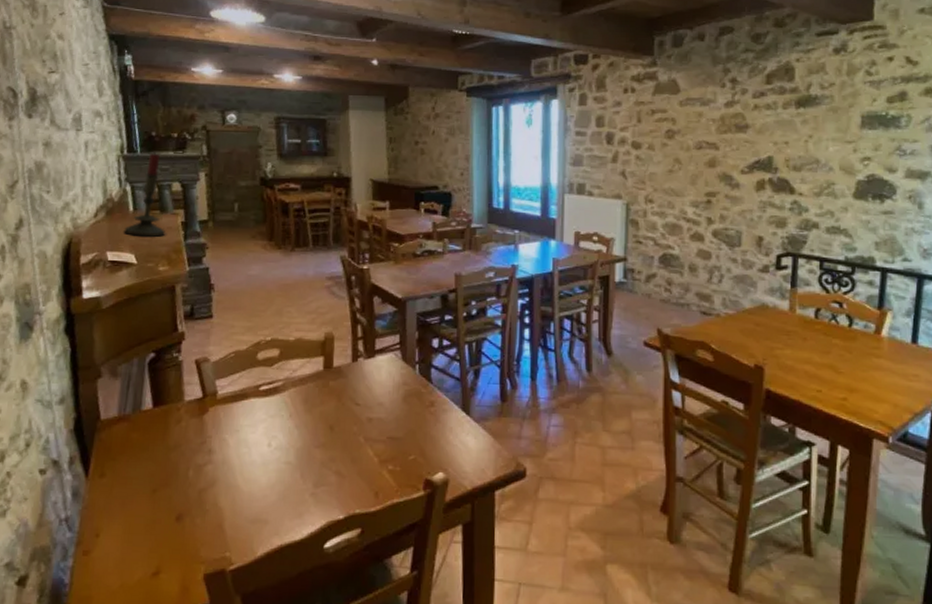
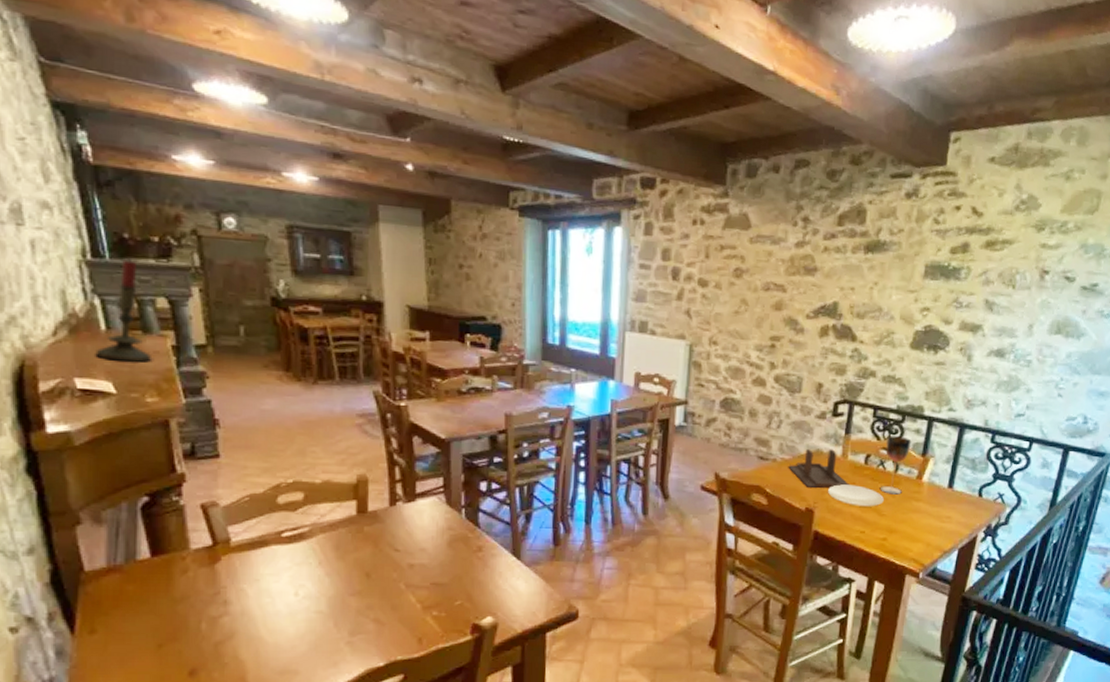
napkin holder: none [733,302,800,344] -> present [788,448,849,488]
plate: none [778,340,840,364] -> present [828,484,884,507]
wineglass: none [834,287,865,351] -> present [879,434,912,495]

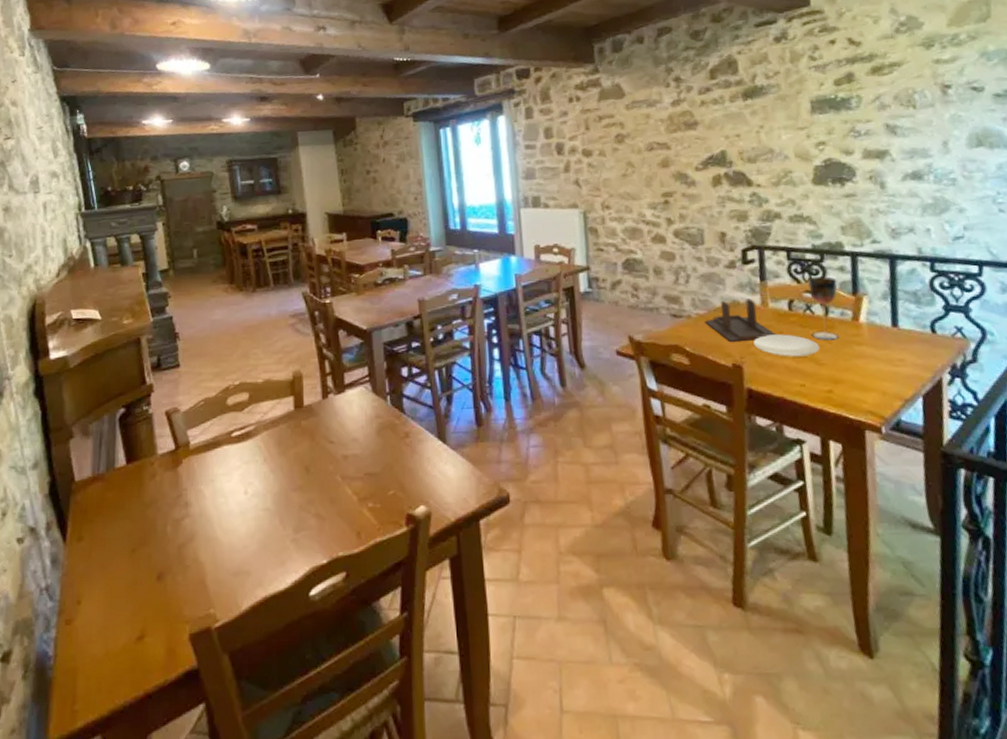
candle: present [95,257,151,363] -> none [86,205,127,292]

